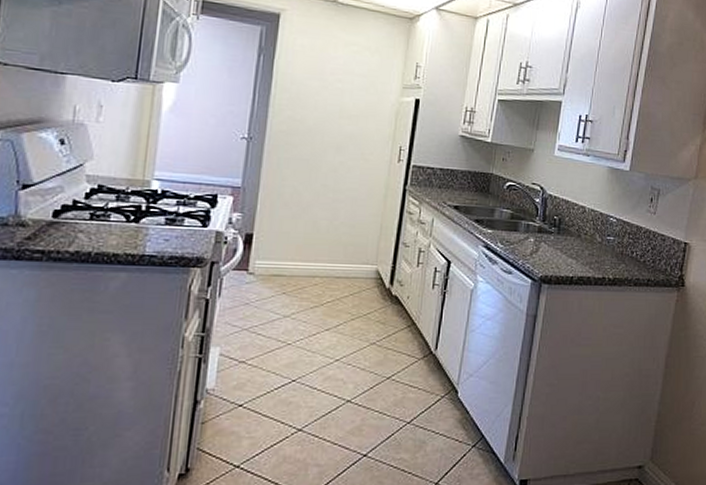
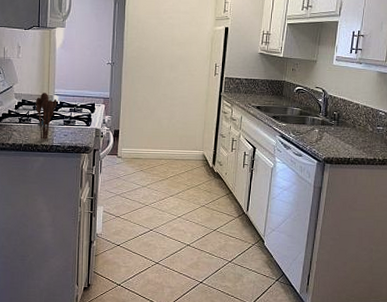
utensil holder: none [120,176,157,248] -> present [36,93,57,141]

